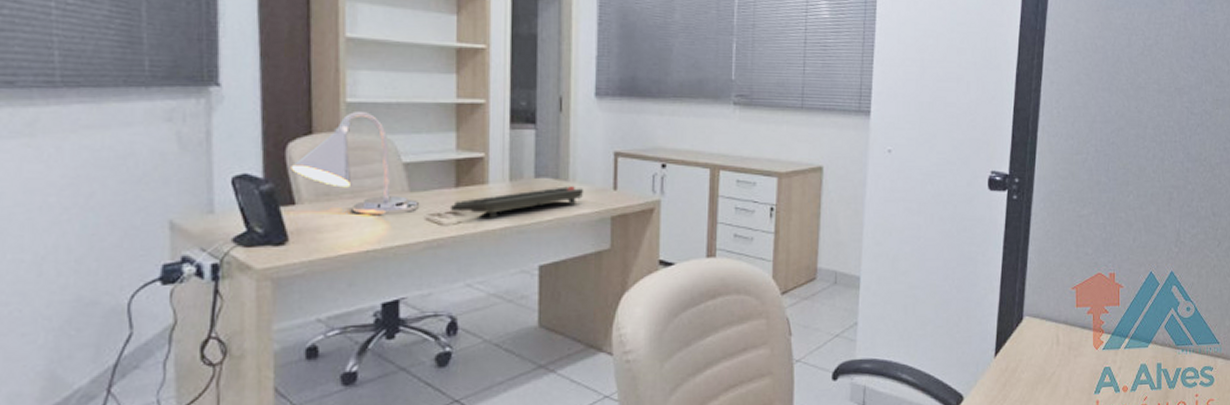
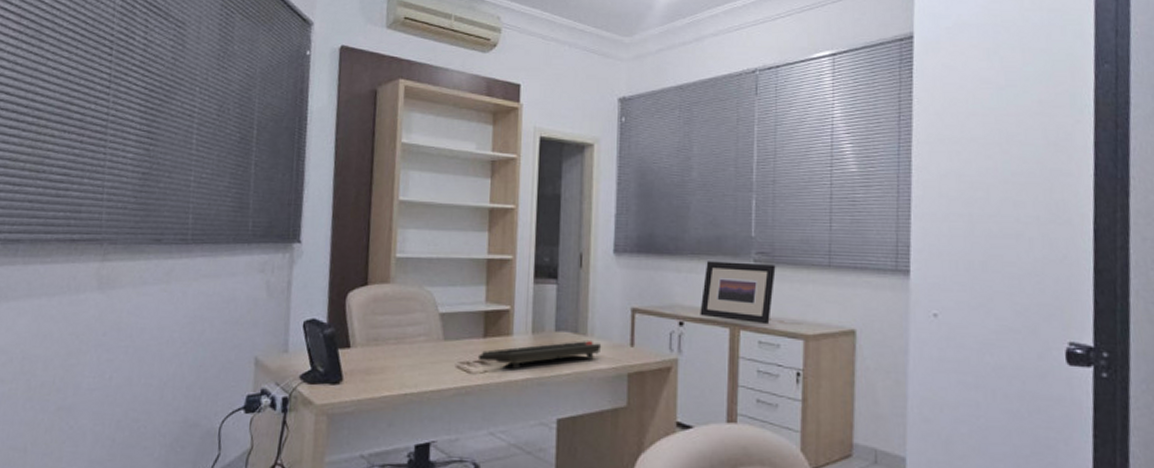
table lamp: present [290,110,419,216] -> none [349,265,451,362]
picture frame: none [682,104,754,164] -> present [700,261,776,325]

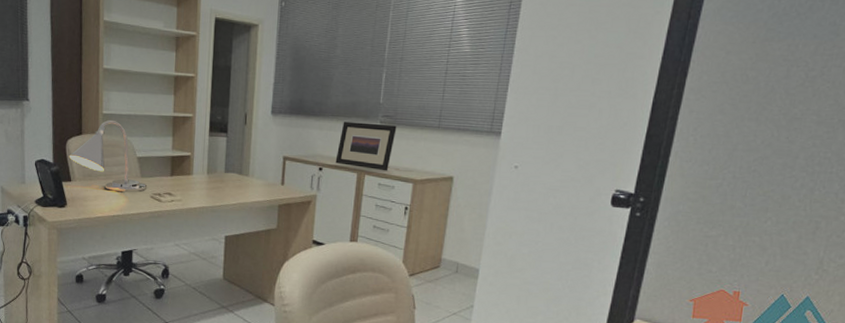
table lamp: none [349,265,451,362] -> present [69,119,147,192]
computer keyboard: present [477,341,602,369] -> none [166,180,260,200]

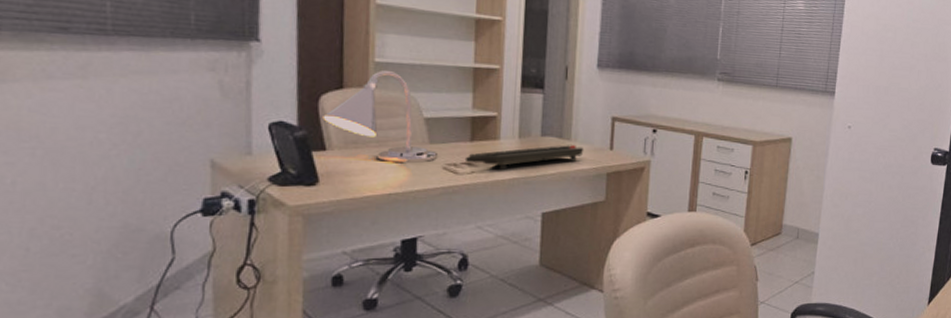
computer keyboard: none [166,180,260,200] -> present [464,145,584,170]
picture frame: present [335,121,397,171] -> none [670,78,735,133]

